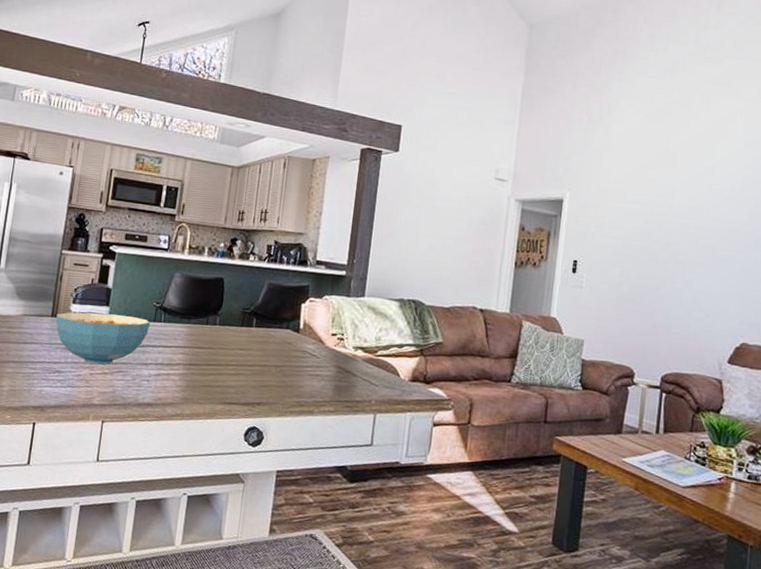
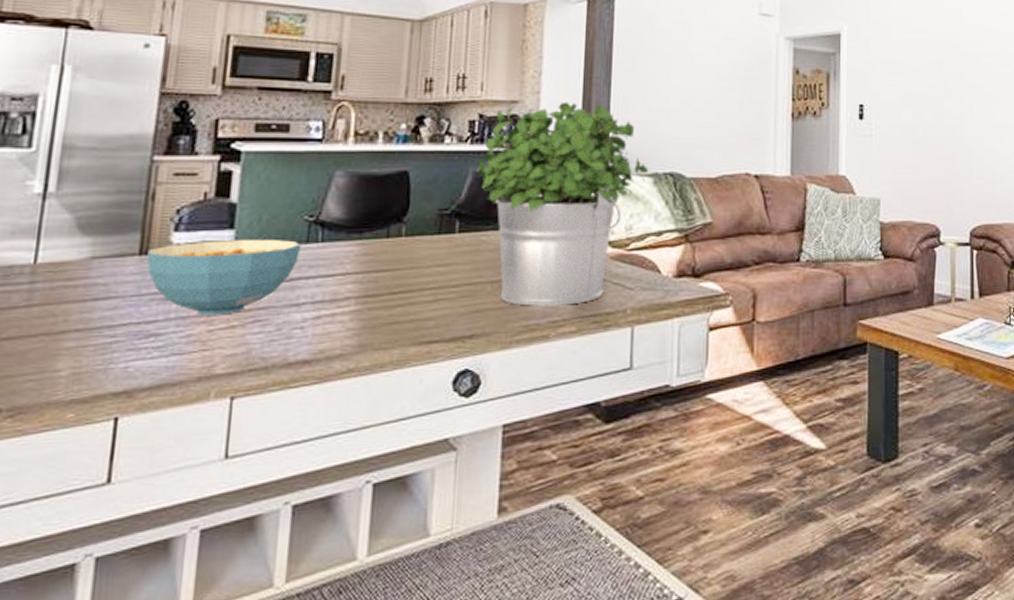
potted plant: none [270,237,397,391] -> present [476,101,649,306]

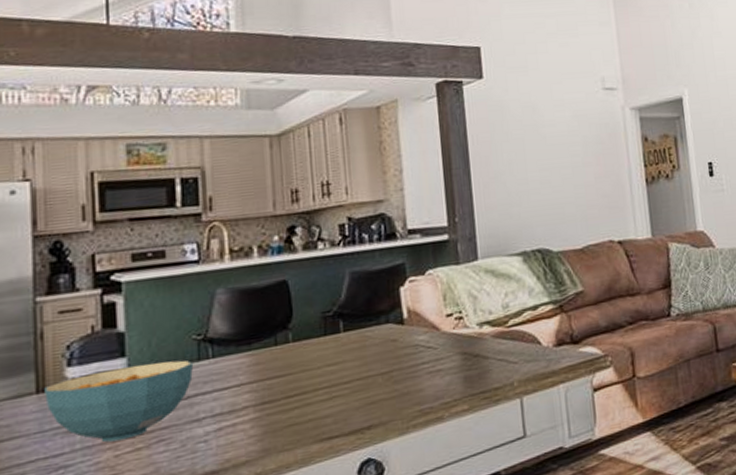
potted plant: present [476,101,649,306] -> none [352,193,517,392]

